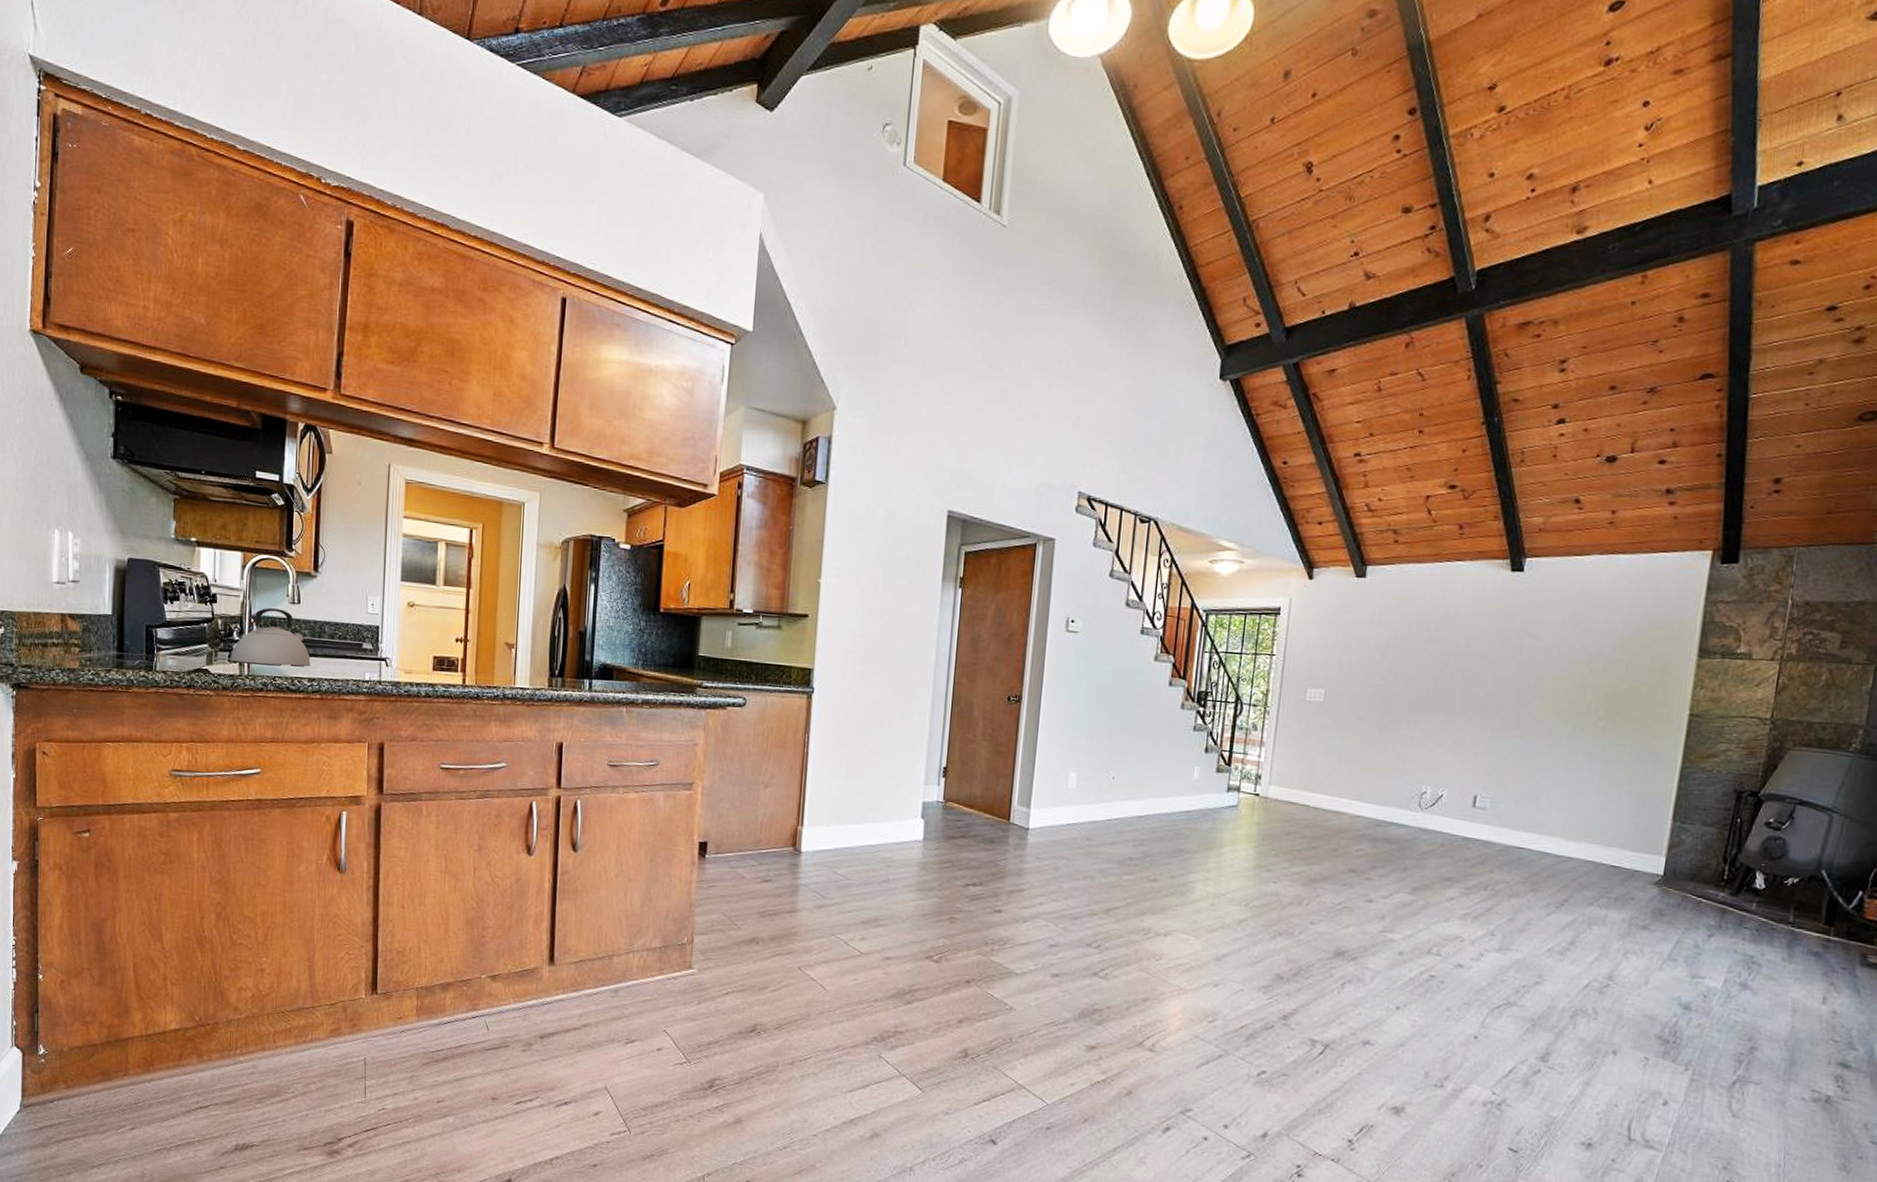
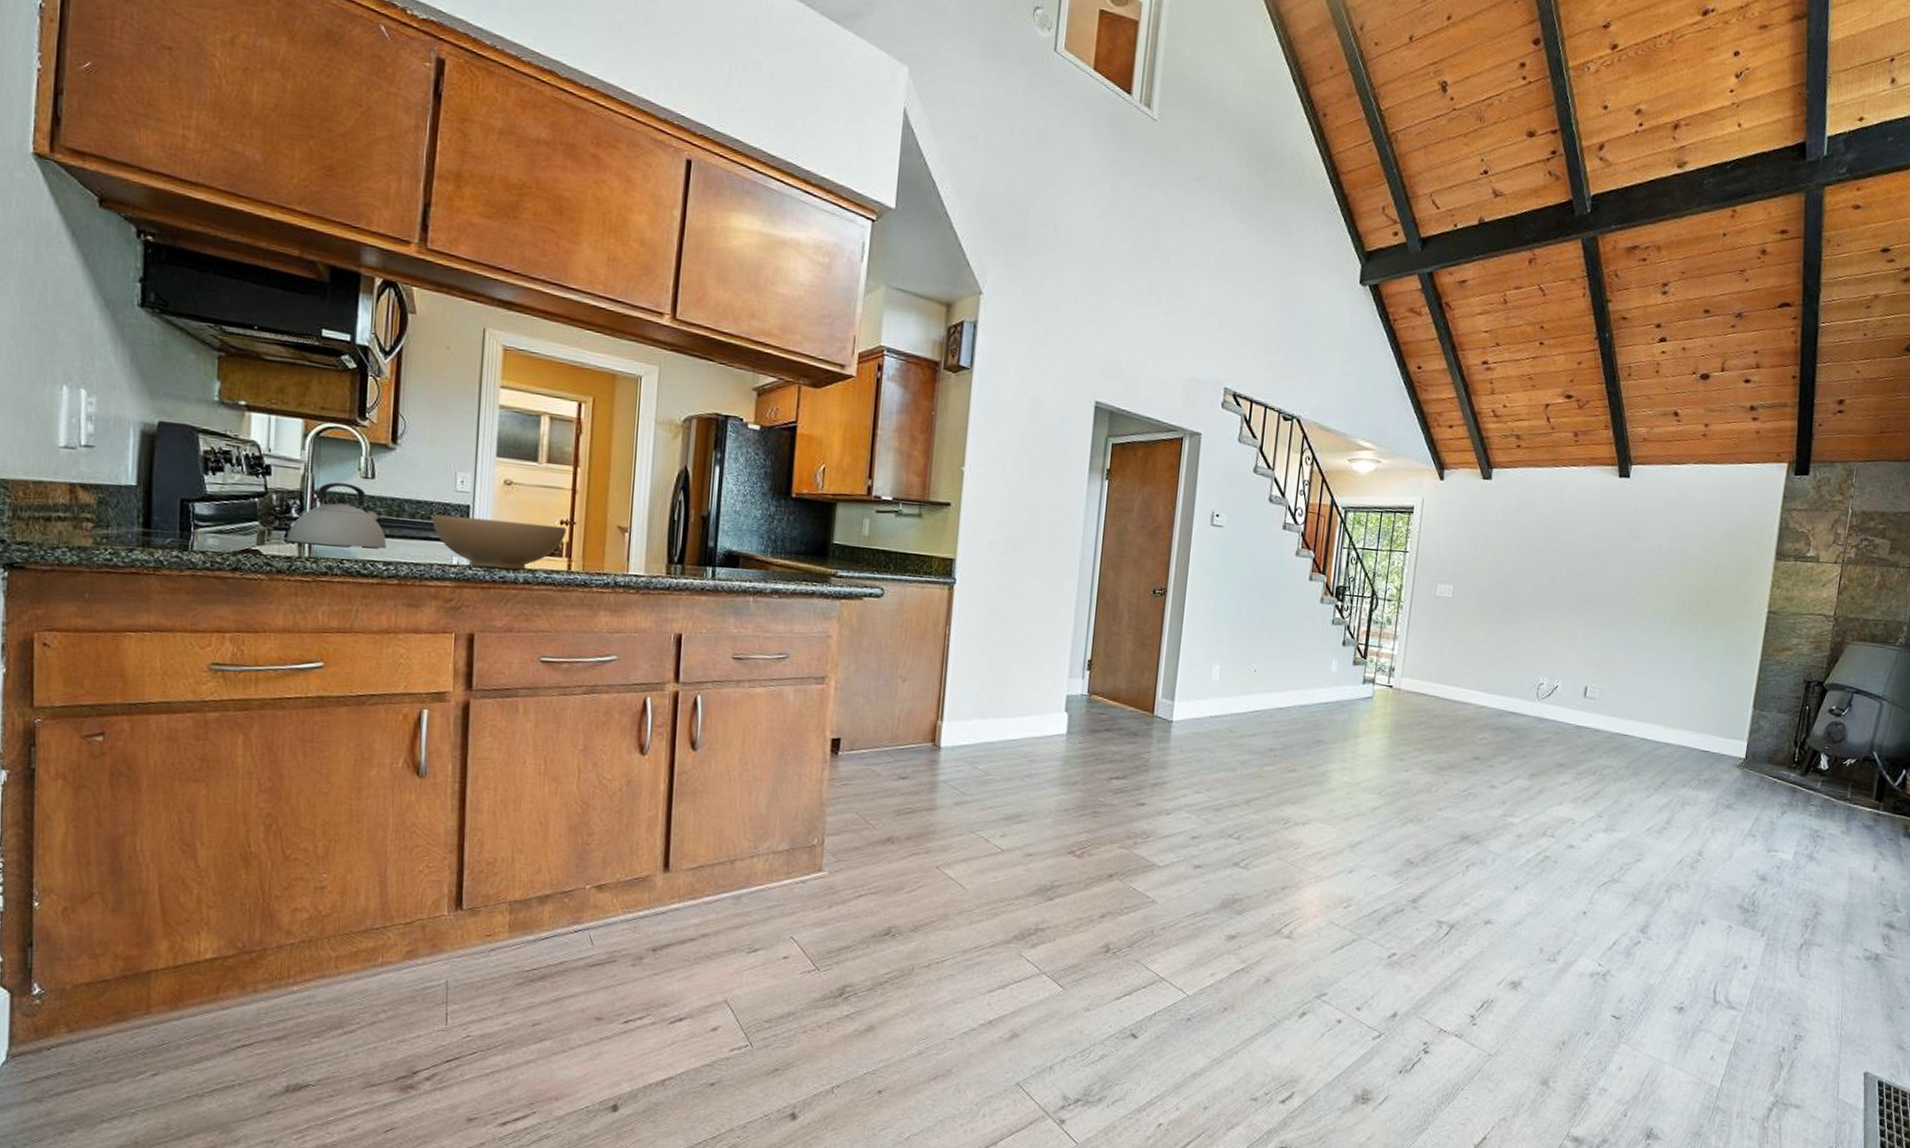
bowl: none [348,635,461,685] -> present [432,514,566,571]

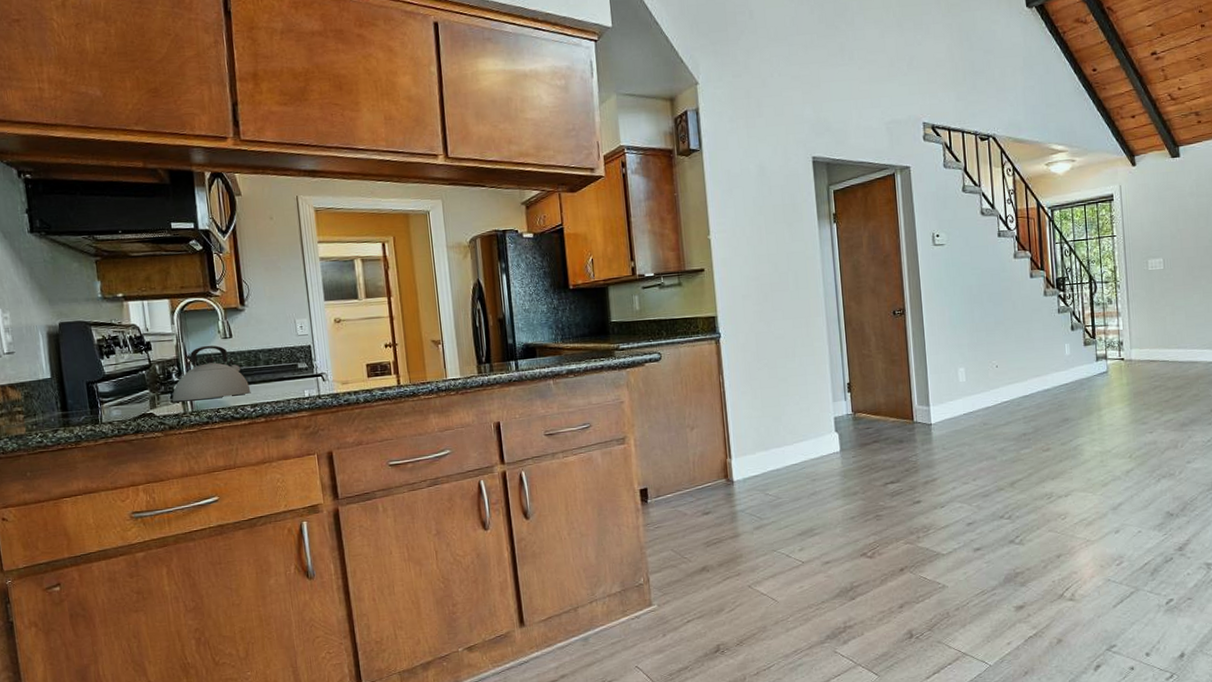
bowl: present [432,514,566,571] -> none [283,349,391,397]

